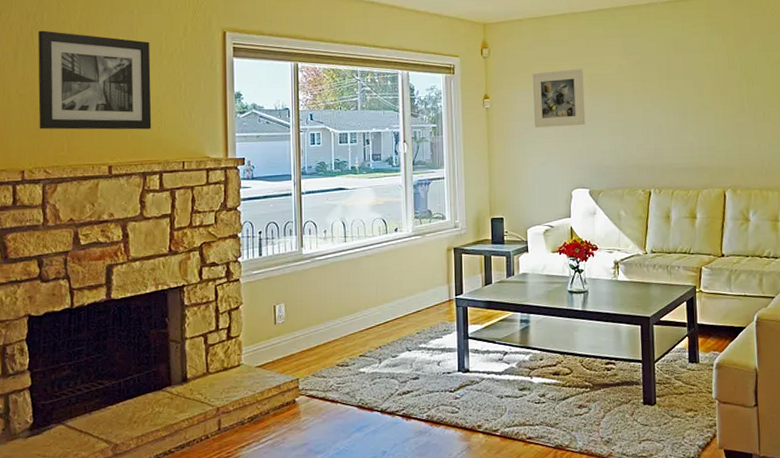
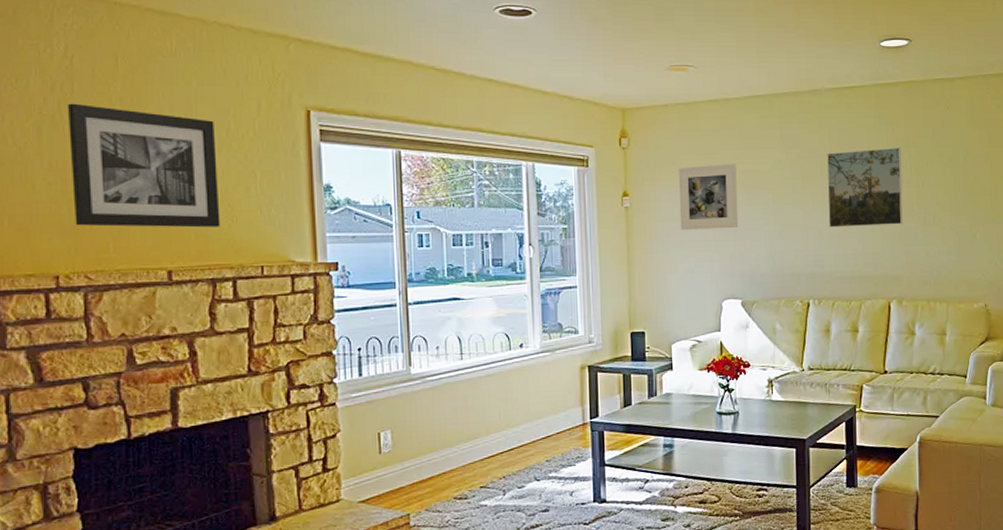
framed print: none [664,51,735,124] -> present [827,147,903,228]

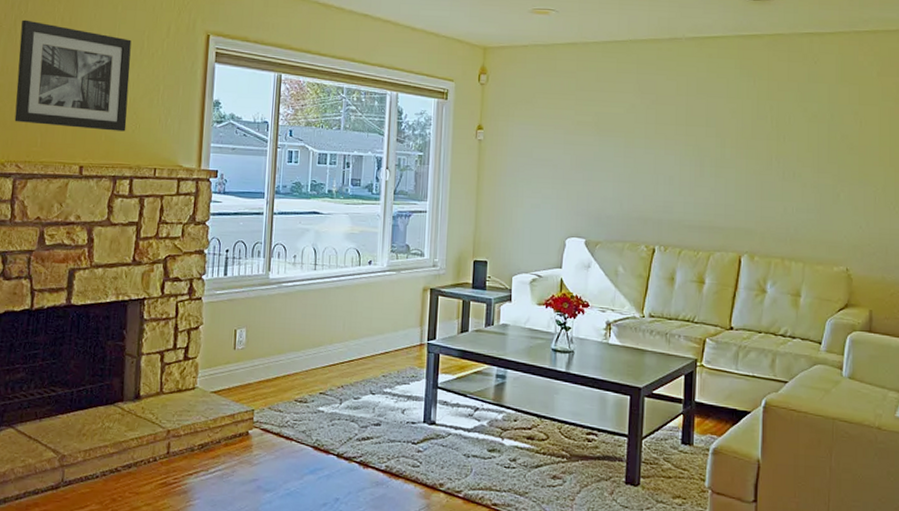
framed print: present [678,164,739,230] -> none [530,104,590,168]
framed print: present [827,147,903,228] -> none [680,99,762,178]

